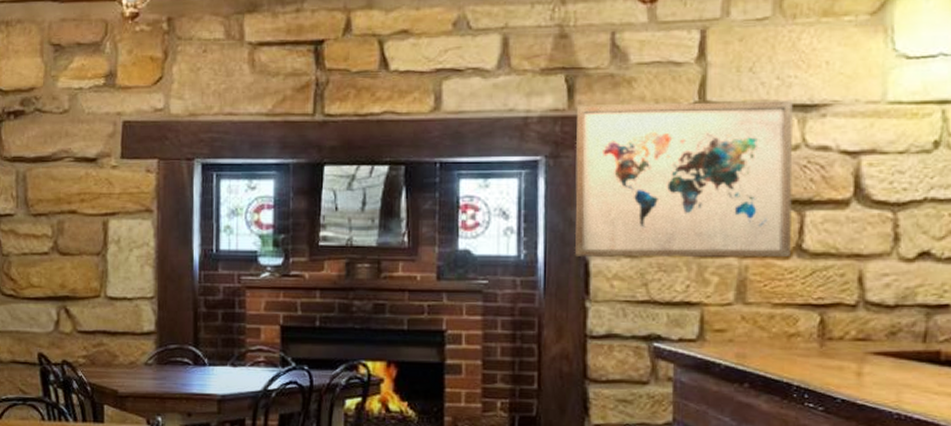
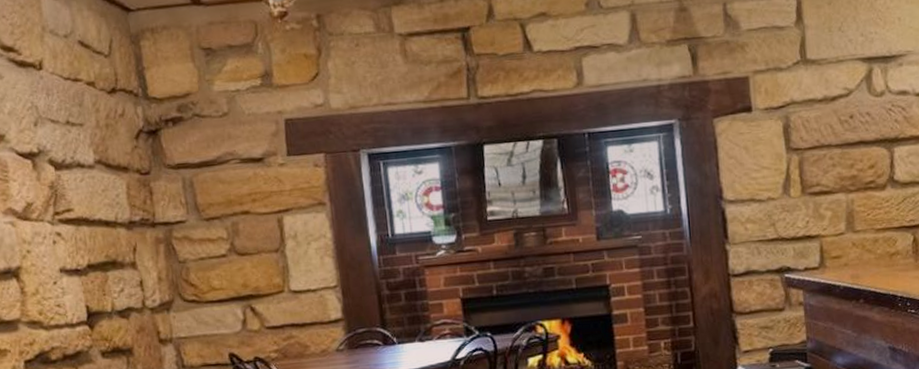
wall art: present [574,100,794,258] -> none [701,54,886,206]

